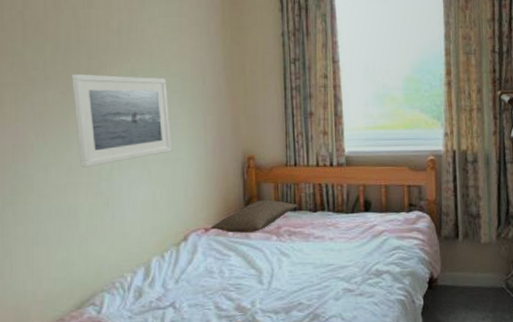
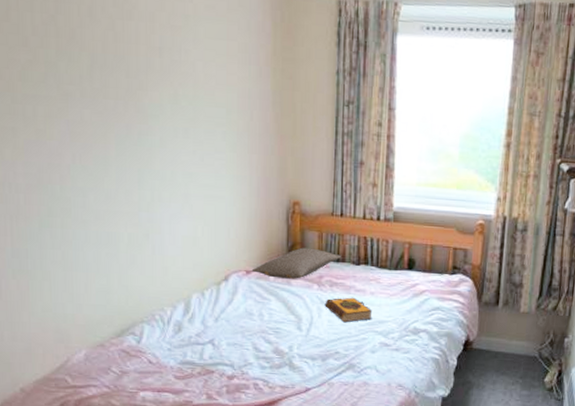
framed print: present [72,73,172,168] -> none [110,93,215,196]
hardback book: none [284,244,333,272] -> present [325,297,373,323]

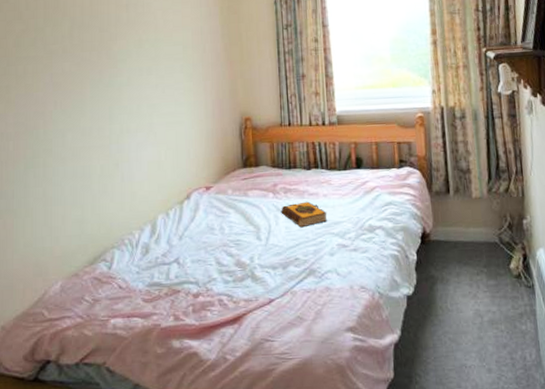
pillow: present [251,247,342,279] -> none [211,158,293,191]

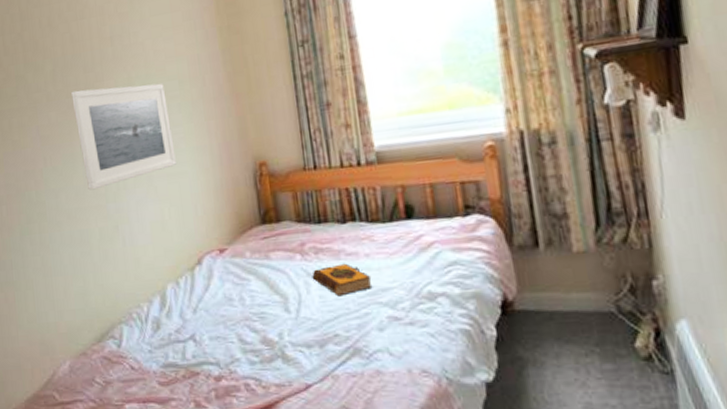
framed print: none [86,46,175,132] -> present [71,83,176,191]

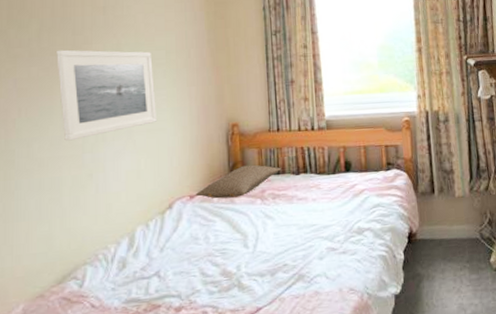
pillow: none [224,211,323,254] -> present [195,164,282,199]
hardback book: present [312,263,373,297] -> none [269,206,317,233]

